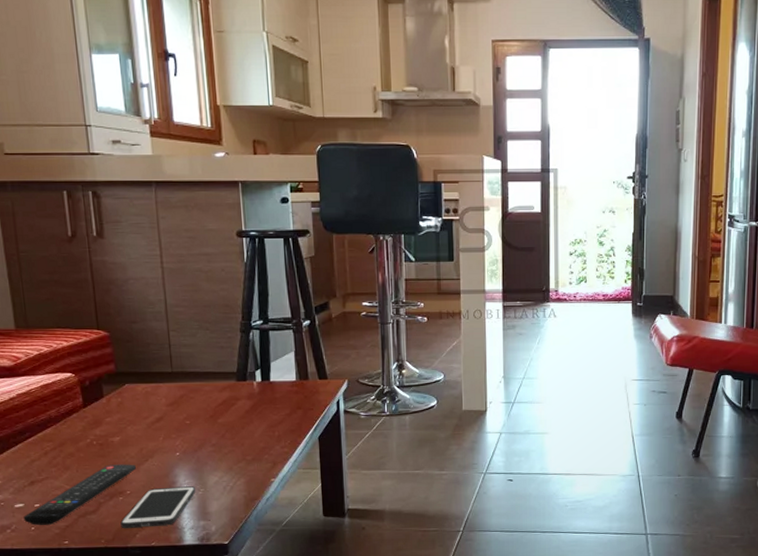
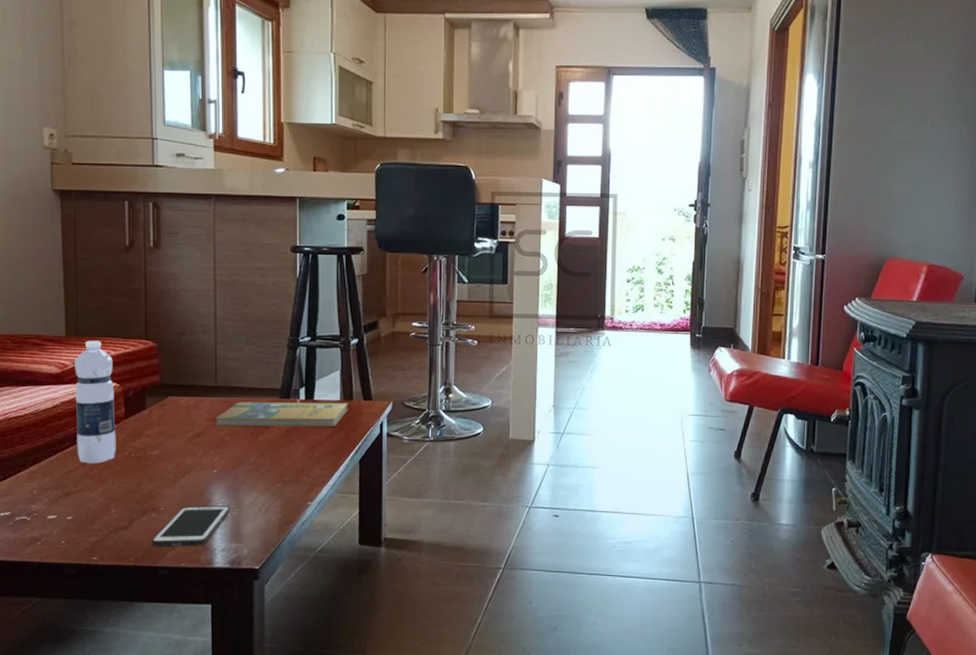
remote control: present [23,464,136,525] -> none [55,479,172,539]
water bottle: none [27,332,78,452] -> present [74,341,116,463]
booklet: none [173,382,305,411] -> present [214,401,349,427]

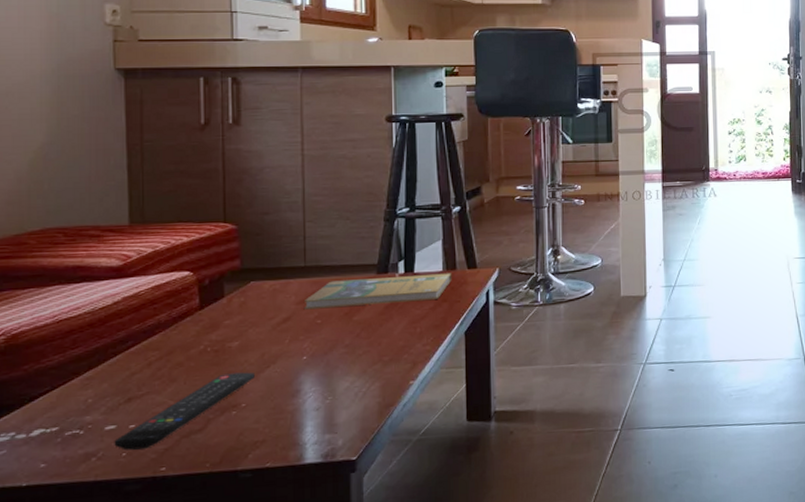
remote control: none [55,479,172,539] -> present [114,372,255,450]
water bottle: present [74,341,116,463] -> none [140,227,189,363]
cell phone: present [151,505,231,548] -> none [231,394,323,449]

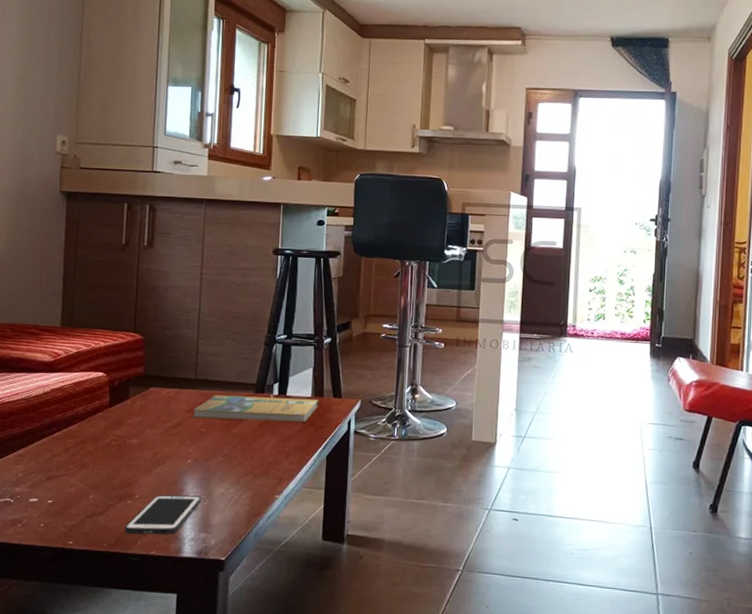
remote control: present [114,372,255,450] -> none [35,466,148,523]
cell phone: none [231,394,323,449] -> present [124,494,202,535]

